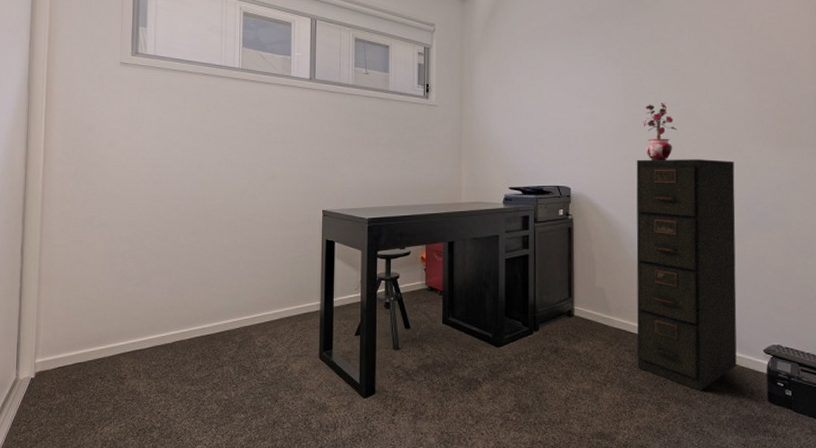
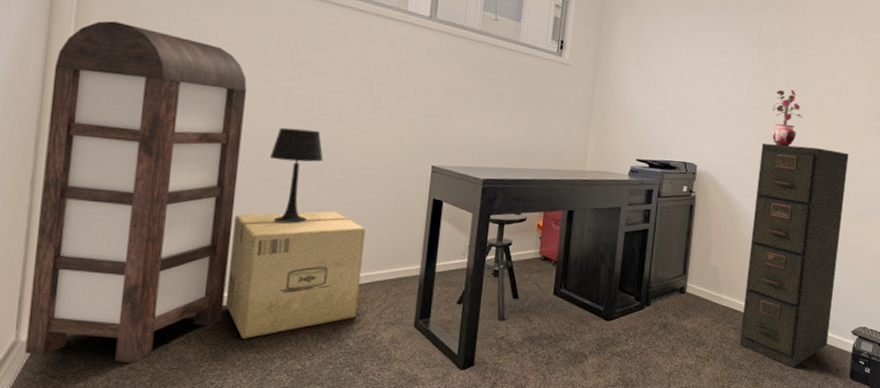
bookshelf: none [23,115,170,395] -> present [25,20,248,363]
cardboard box: none [164,257,271,373] -> present [225,211,365,339]
table lamp: none [191,188,233,270] -> present [270,127,324,224]

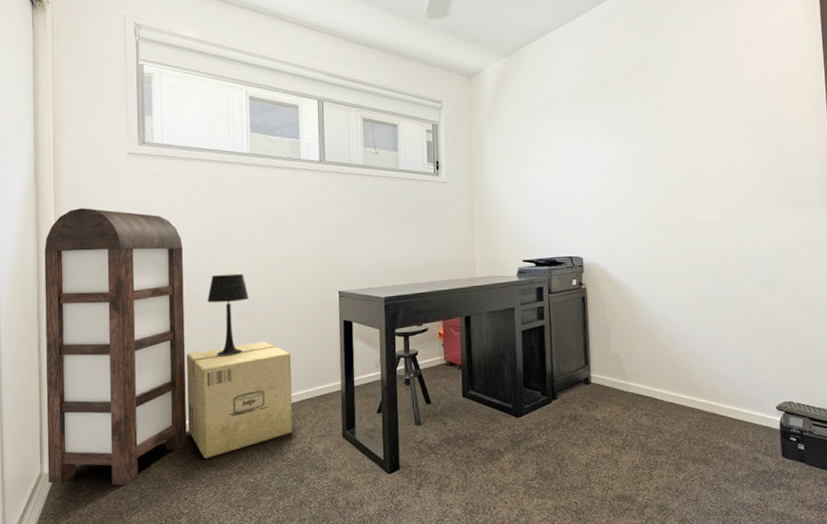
filing cabinet: present [739,143,849,368] -> none [646,223,751,450]
potted plant: present [771,89,803,146] -> none [651,170,686,227]

